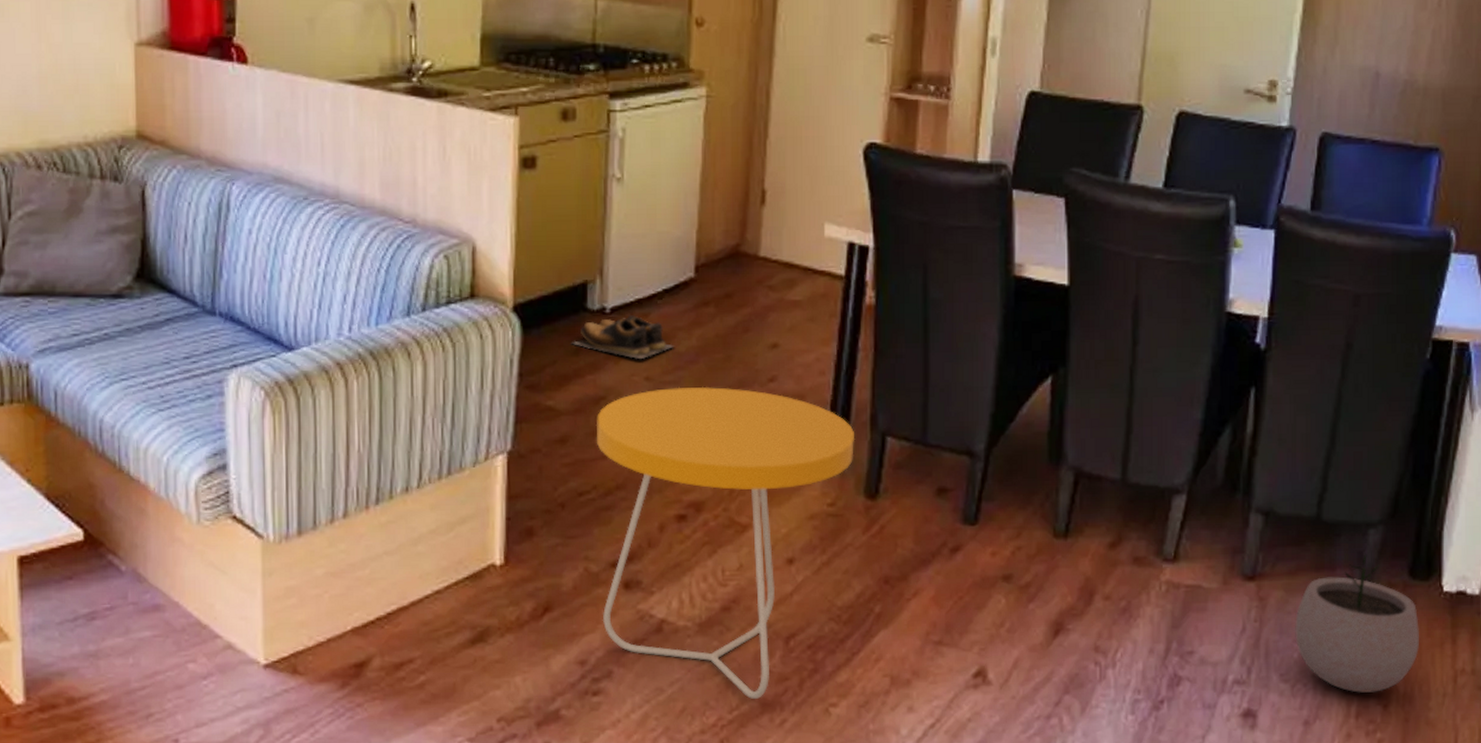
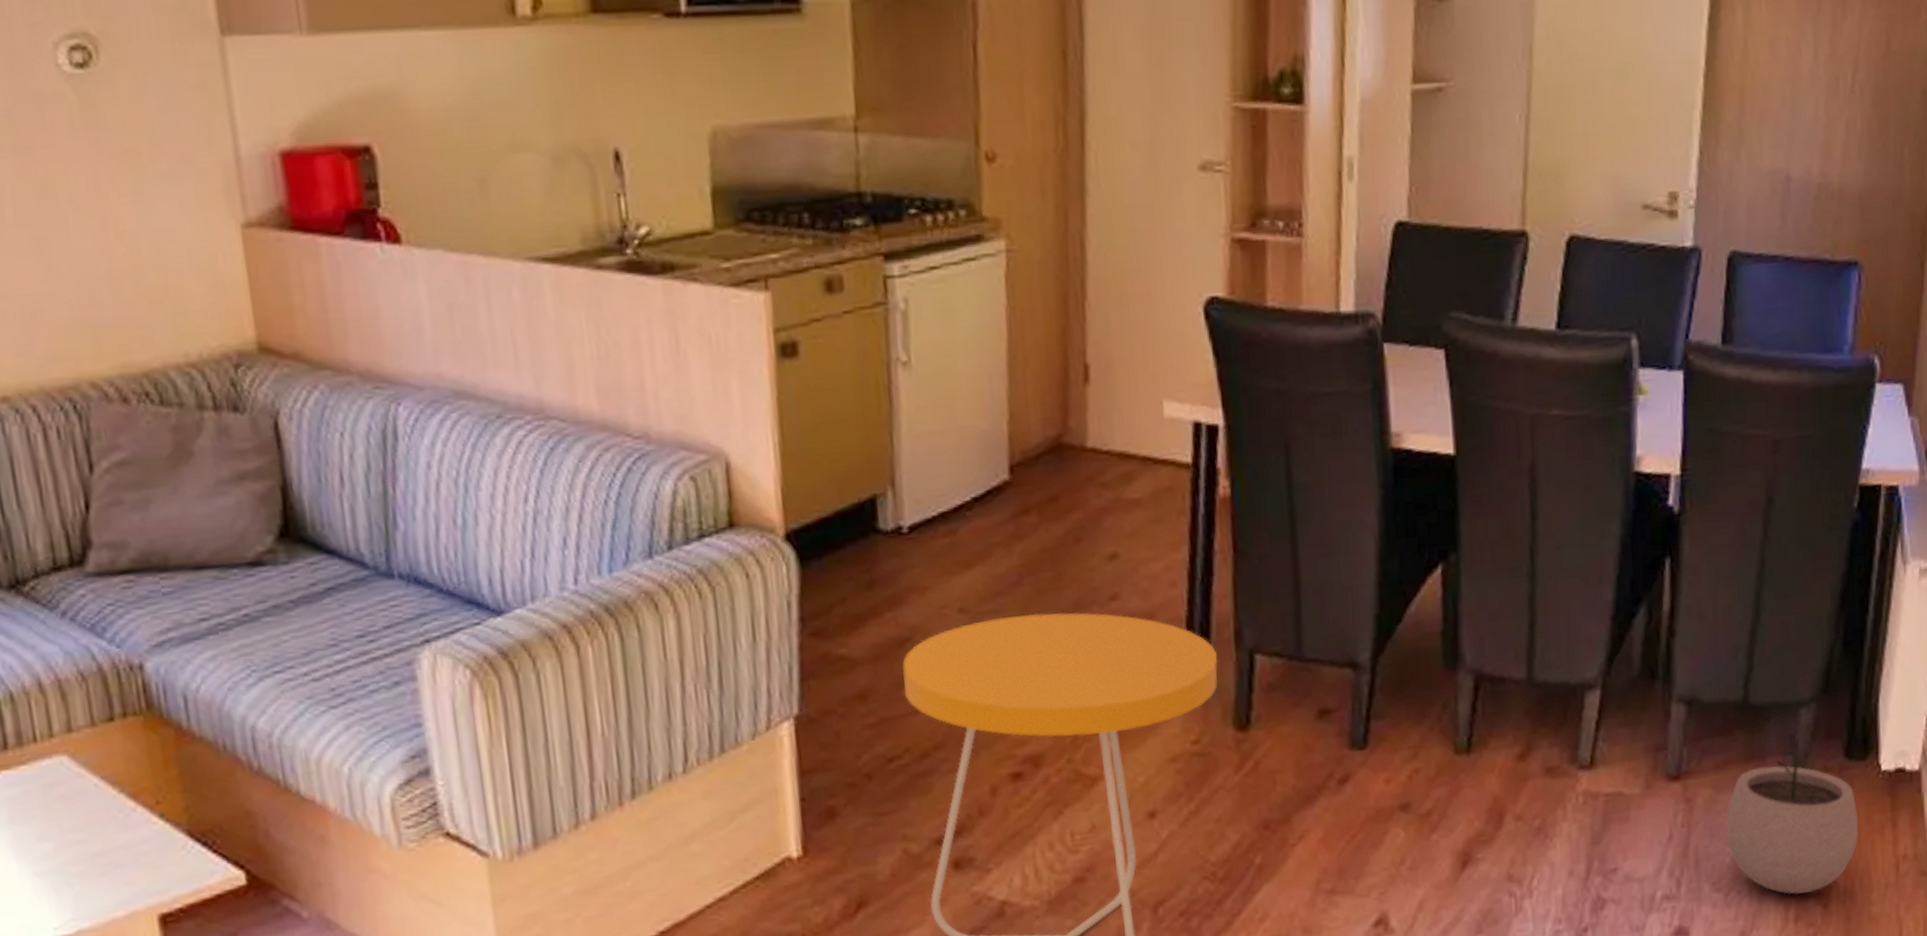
shoes: present [571,315,674,360] -> none [862,533,991,588]

